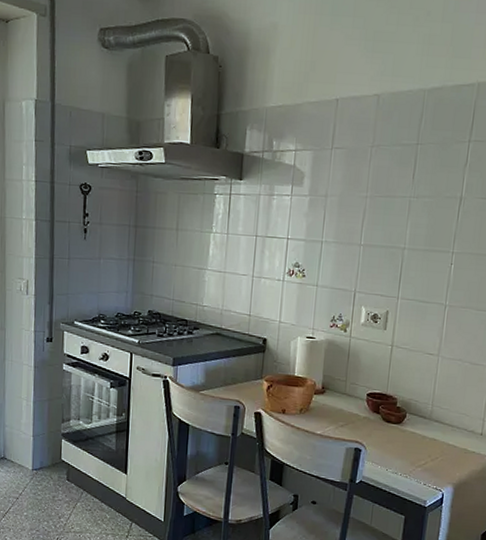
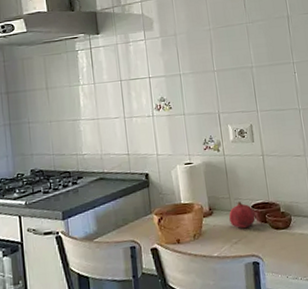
fruit: none [340,386,369,414] -> present [229,201,256,228]

